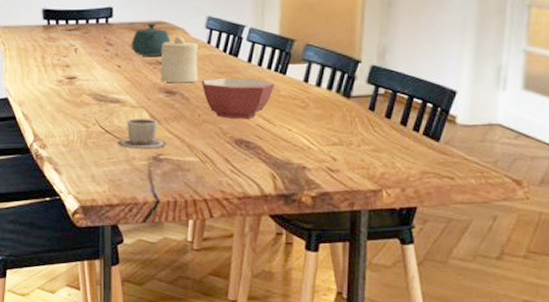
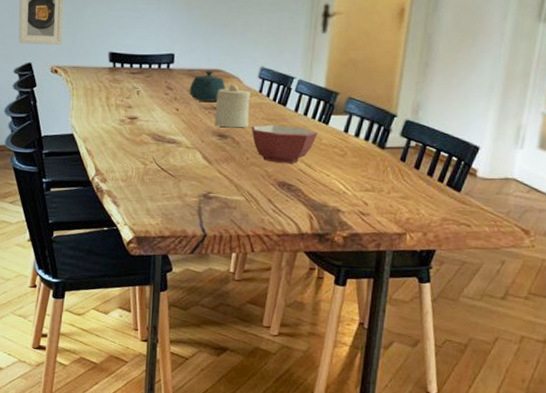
cup: present [117,118,167,149] -> none [171,158,217,188]

